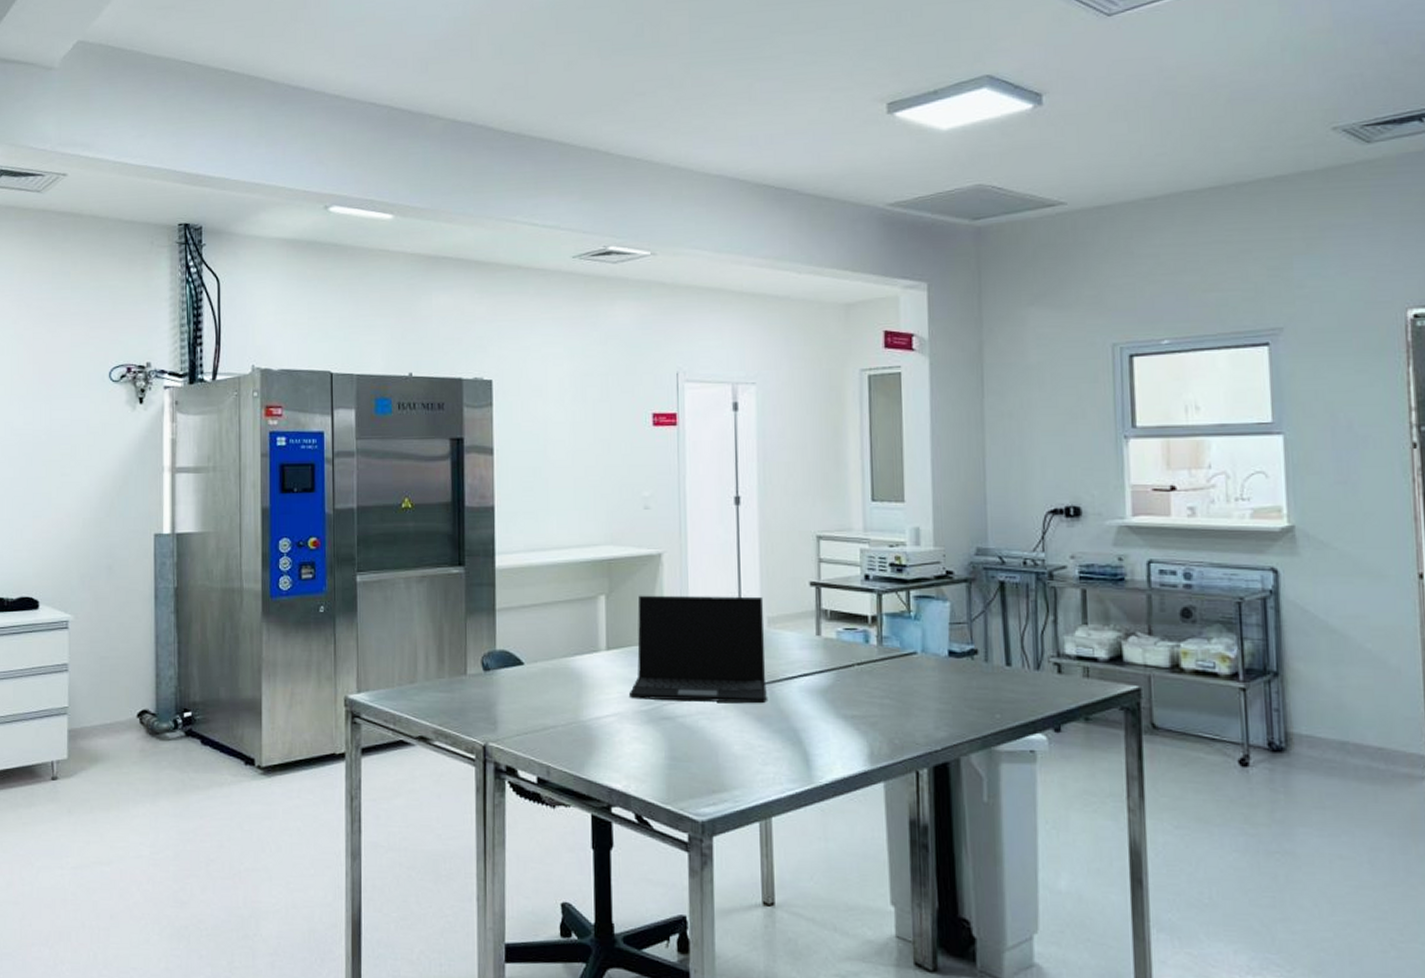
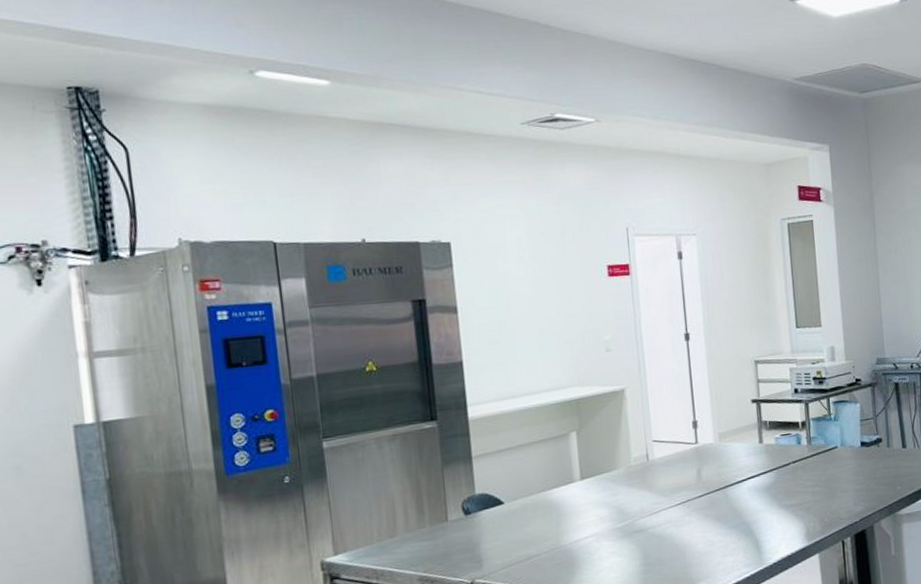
laptop: present [630,595,767,704] -> none [605,416,723,519]

